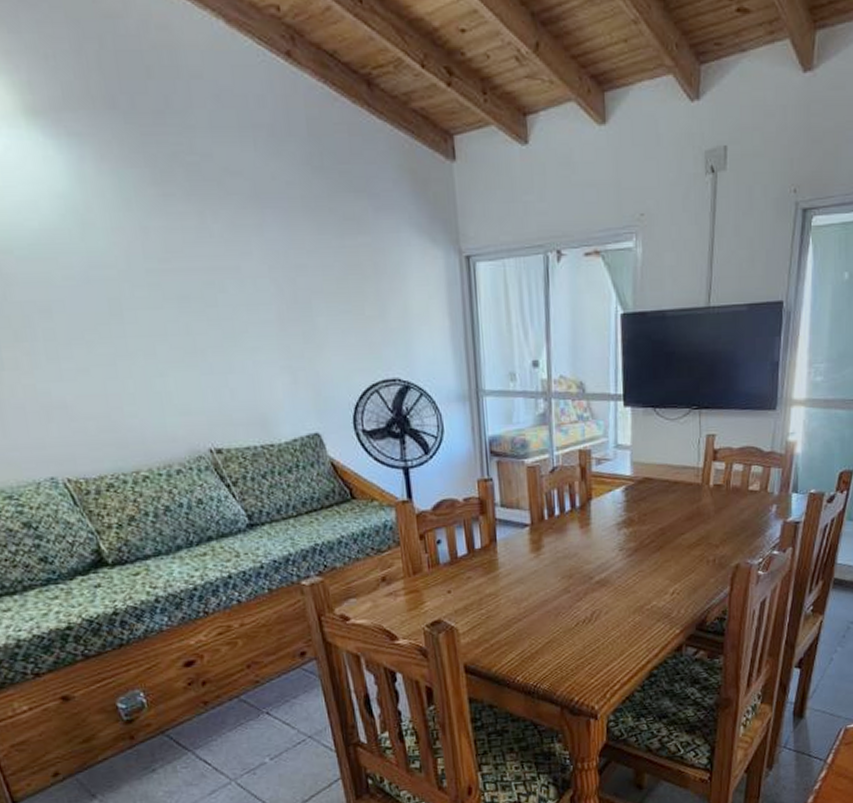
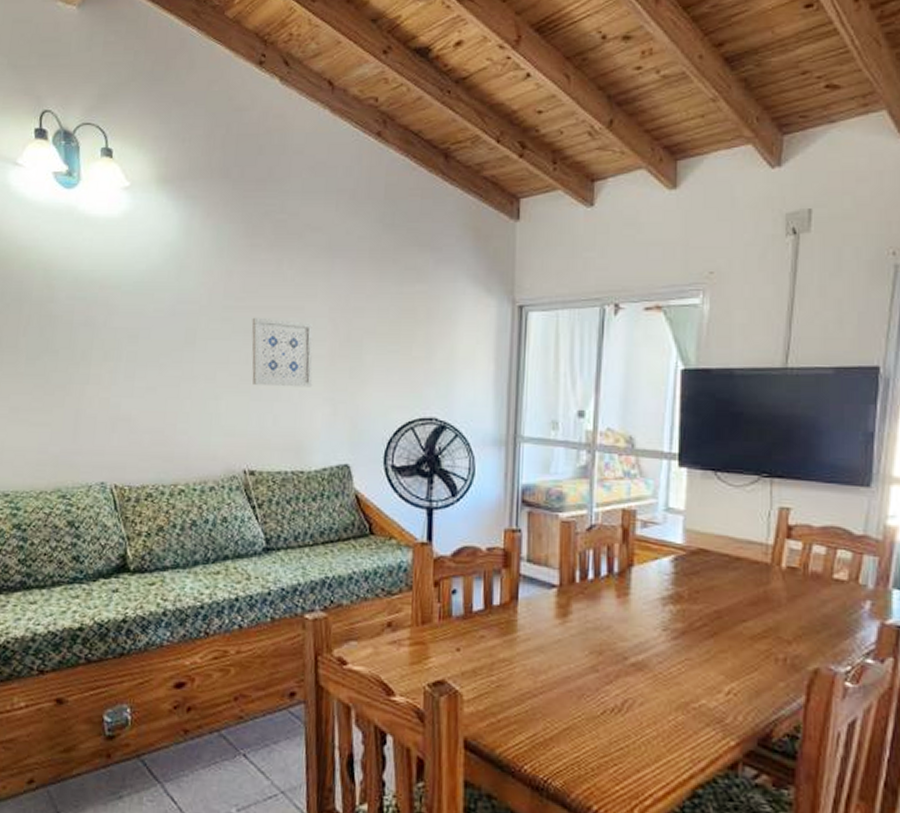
wall art: none [183,281,266,358] -> present [251,317,313,388]

